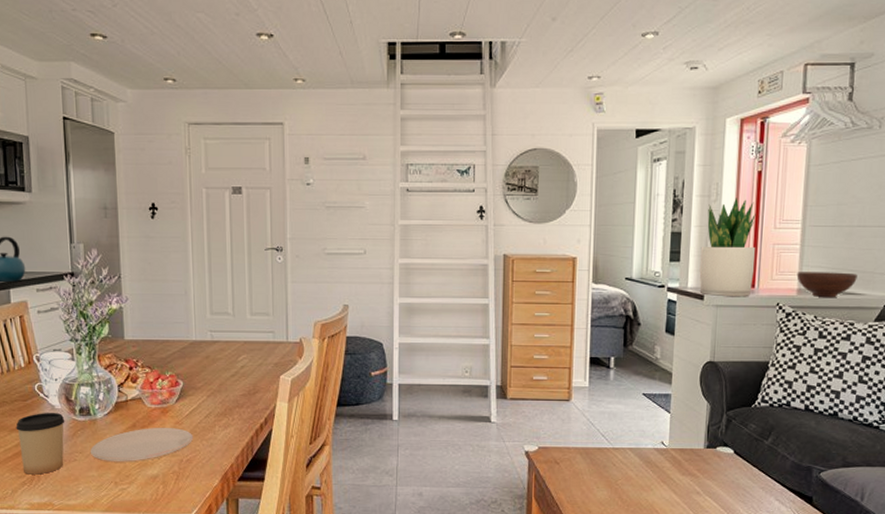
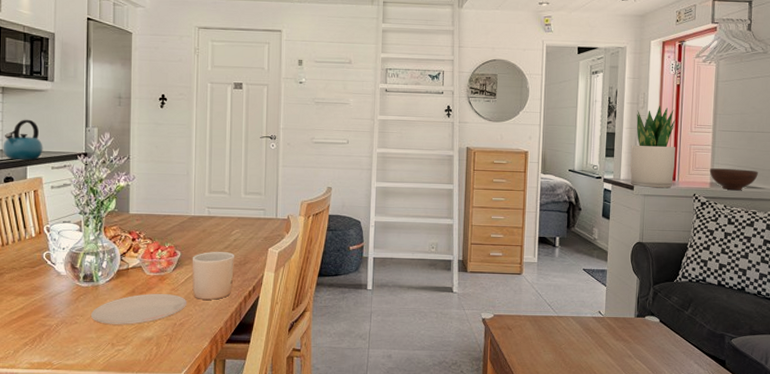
cup: present [16,412,65,475] -> none [22,278,69,336]
mug: none [196,379,244,434] -> present [191,251,235,300]

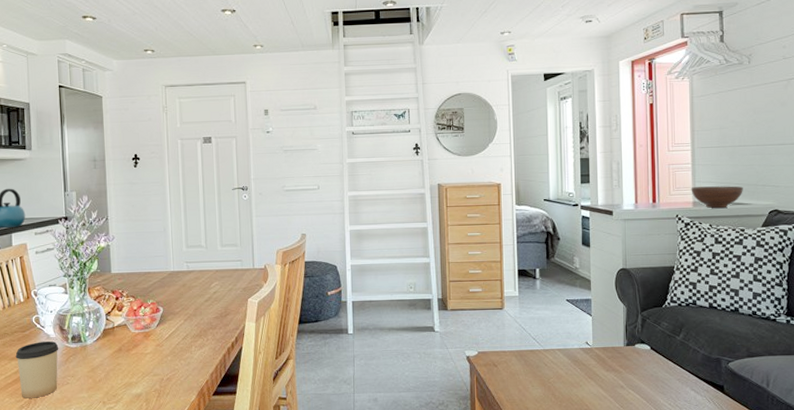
cup: none [22,278,69,336] -> present [15,340,59,399]
plate: present [90,294,187,326] -> none [81,350,173,384]
mug: present [191,251,235,300] -> none [174,304,216,354]
planter: present [630,106,676,189] -> none [606,127,655,212]

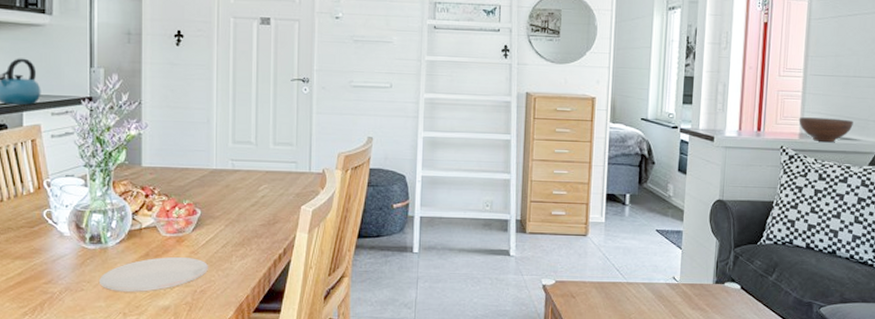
cup: present [15,340,59,399] -> none [20,239,74,305]
plate: none [81,350,173,384] -> present [98,257,209,293]

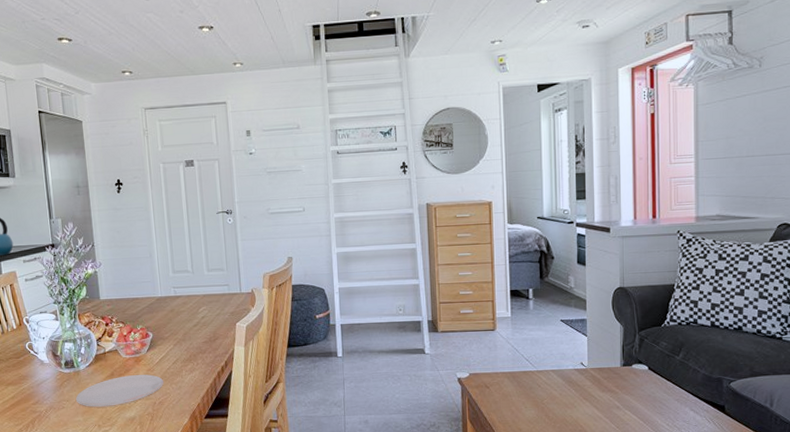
bowl: present [799,117,853,142] -> none [694,199,750,223]

